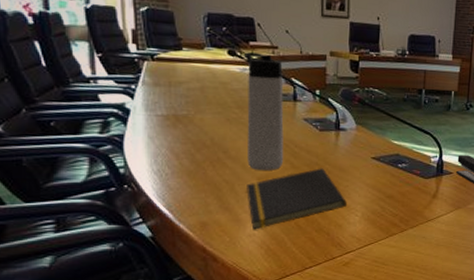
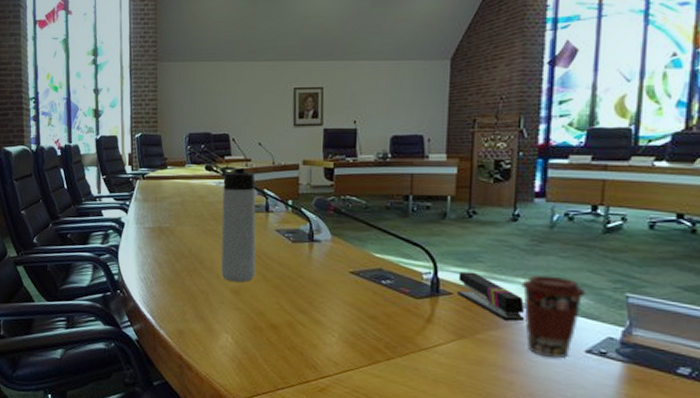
notepad: present [247,168,347,230] -> none [220,281,322,342]

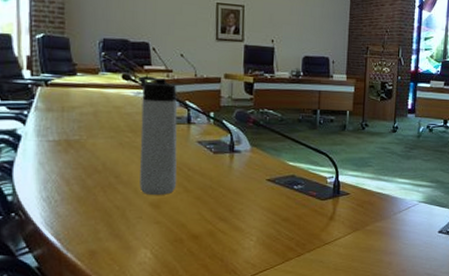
stapler: present [456,271,524,322] -> none [352,175,400,213]
coffee cup: present [521,274,586,359] -> none [398,175,439,240]

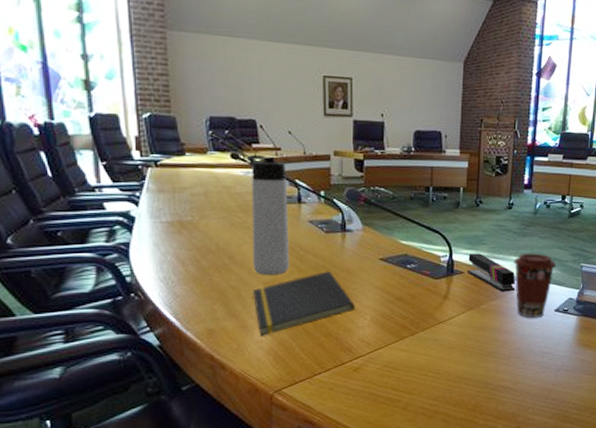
notepad: none [138,191,241,258] -> present [253,271,355,336]
stapler: none [352,175,400,213] -> present [466,253,515,292]
coffee cup: none [398,175,439,240] -> present [514,253,556,318]

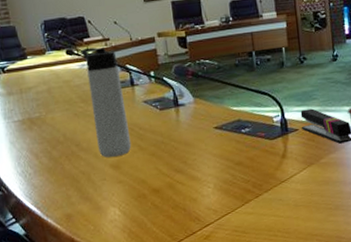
notepad: present [253,271,355,336] -> none [101,145,198,216]

